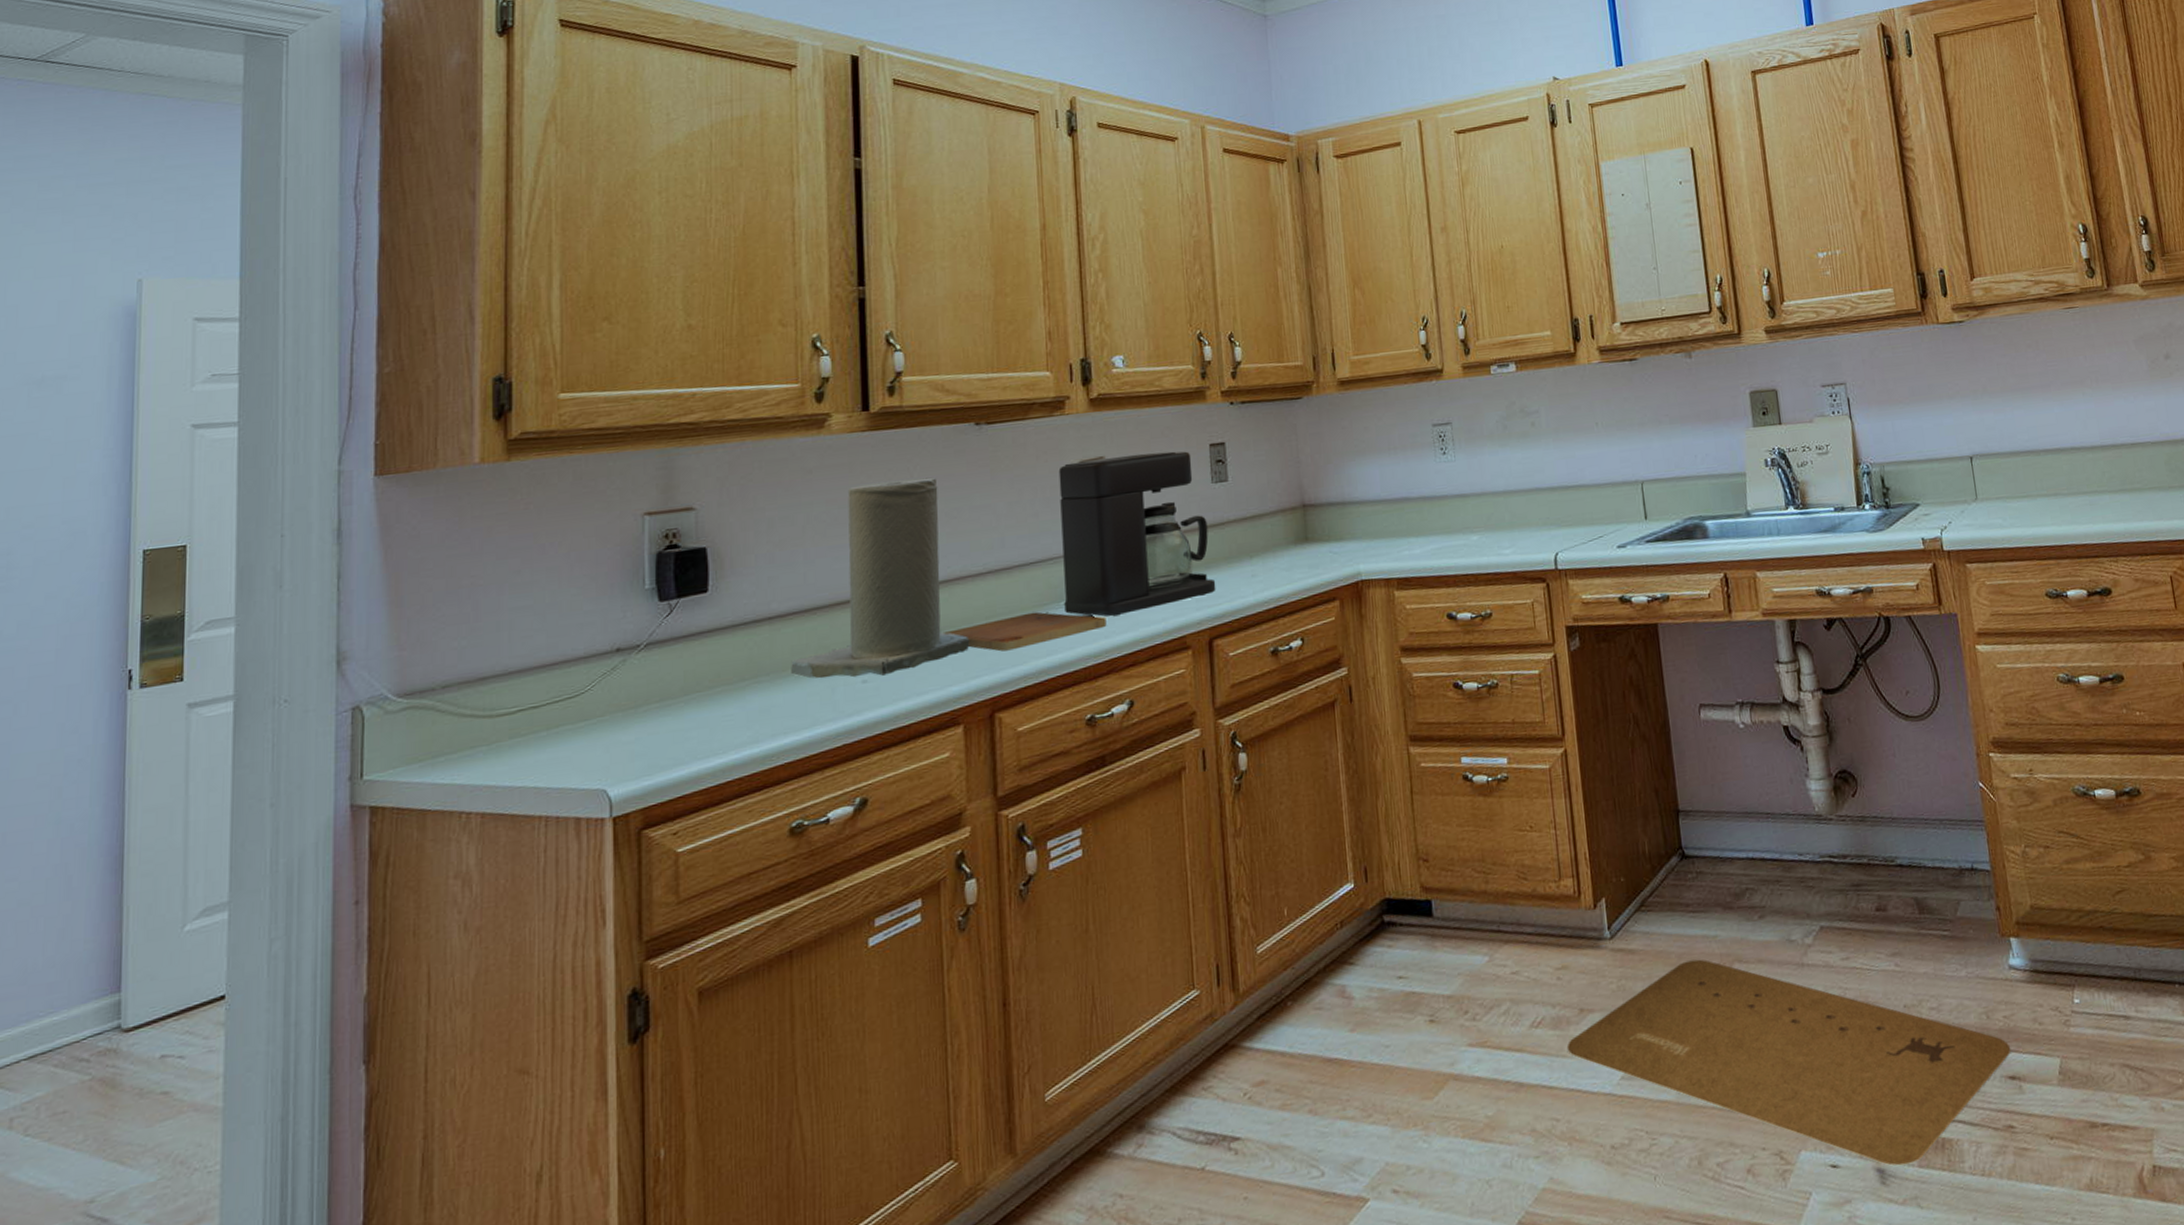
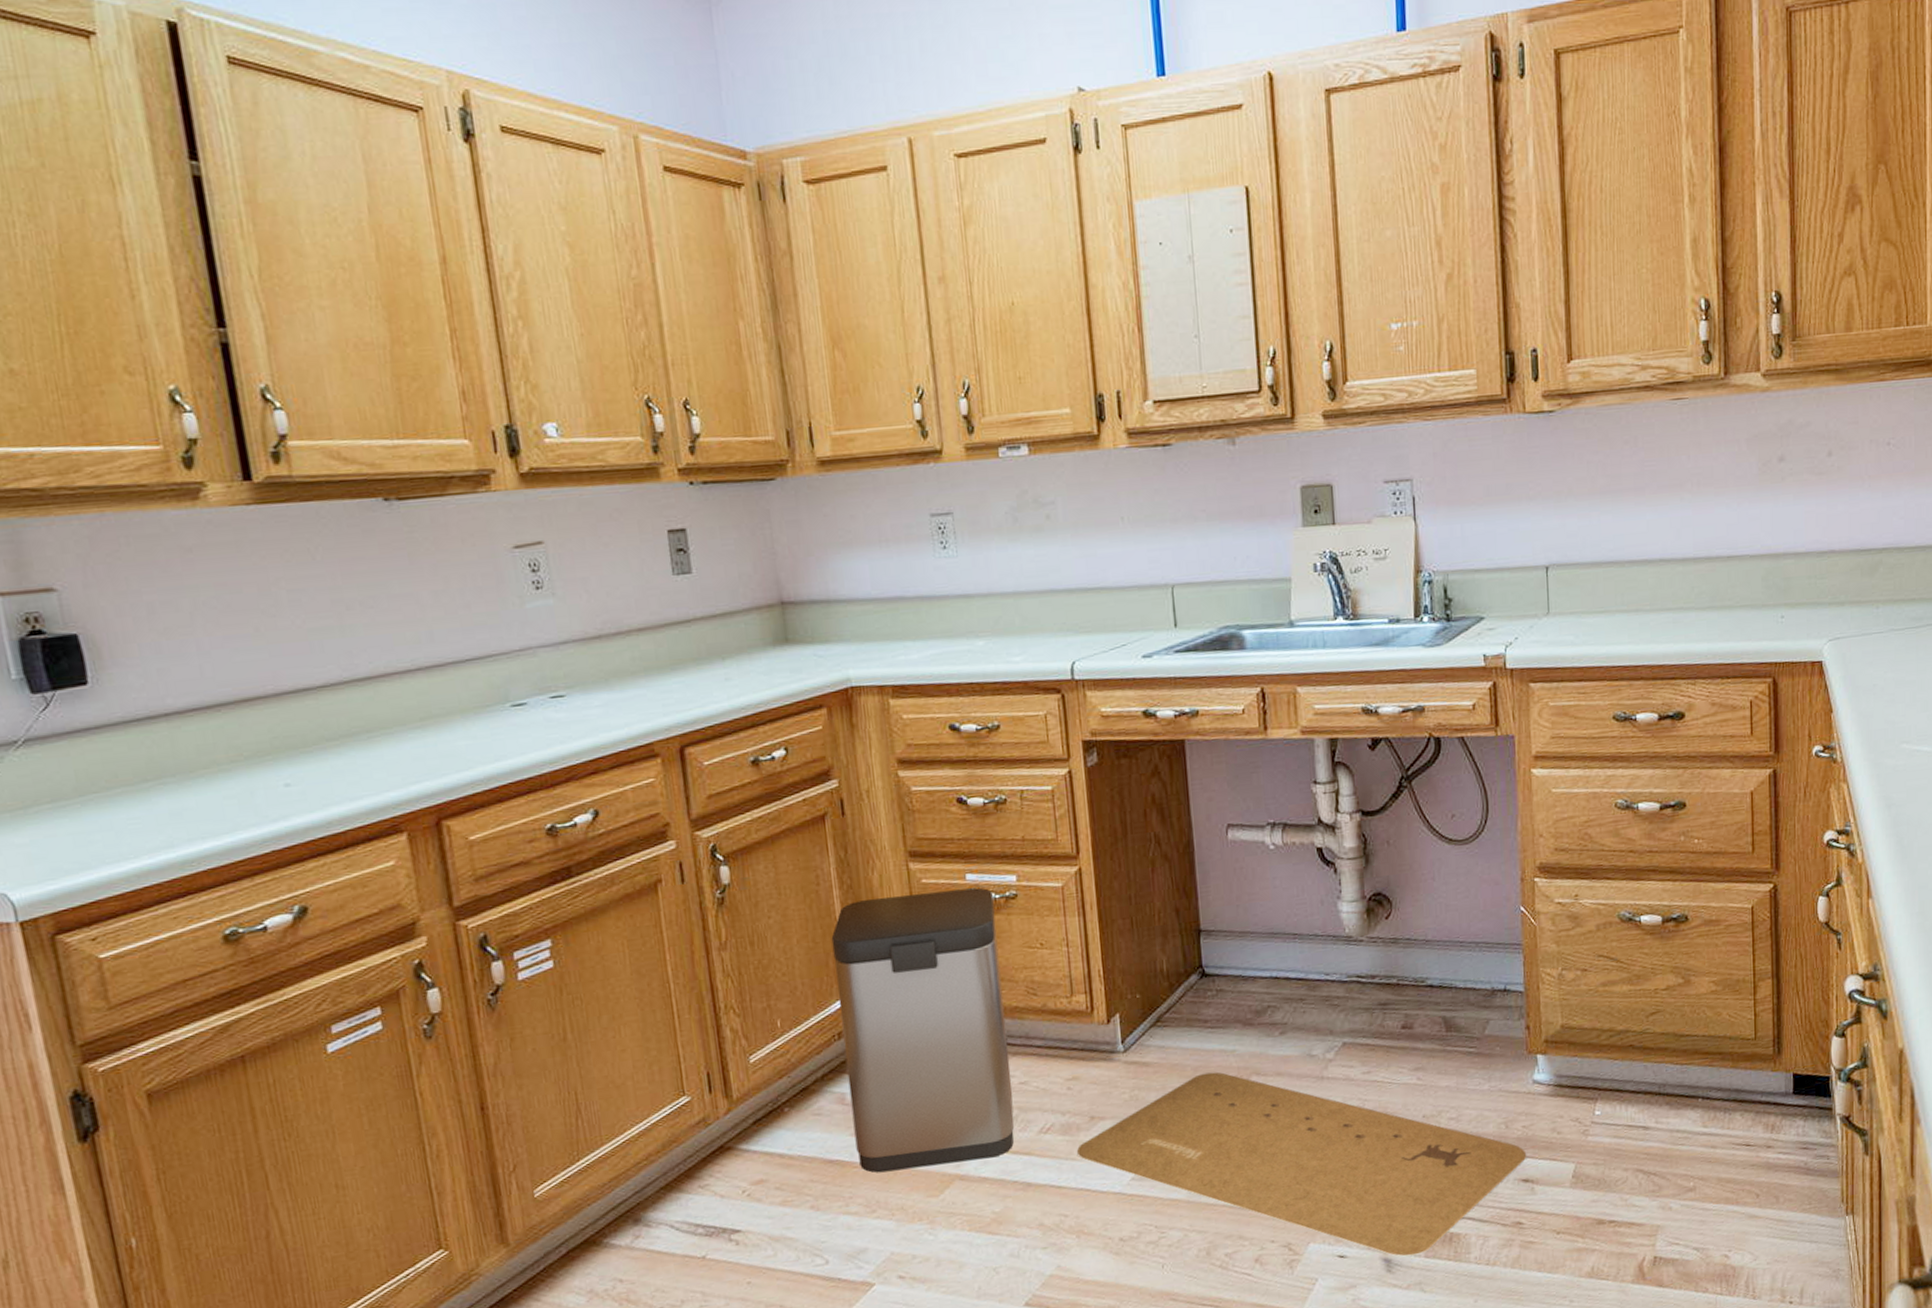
paper towel: present [791,477,970,679] -> none [198,560,405,781]
cutting board: present [943,611,1107,652] -> none [371,713,561,756]
coffee maker: present [1058,451,1216,617] -> none [489,537,685,721]
pedal bin: none [1337,770,1506,1073] -> present [831,887,1014,1173]

